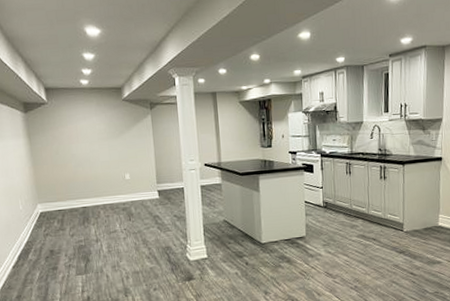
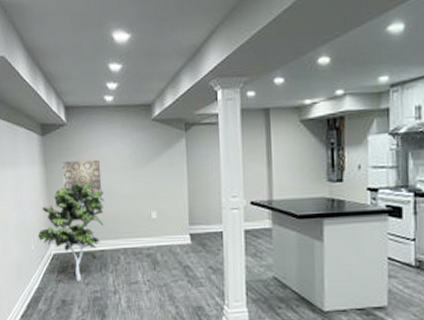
indoor plant: none [25,152,85,234] -> present [37,182,104,281]
wall art: none [45,133,82,164] -> present [62,160,102,198]

